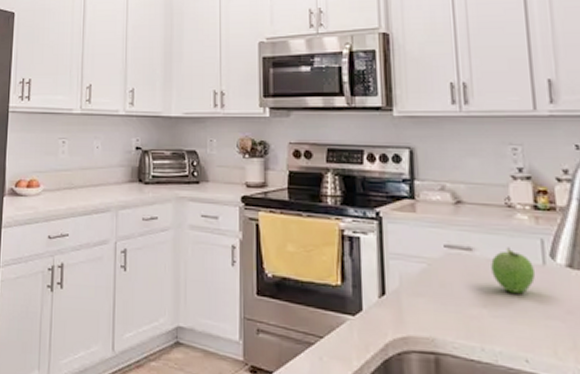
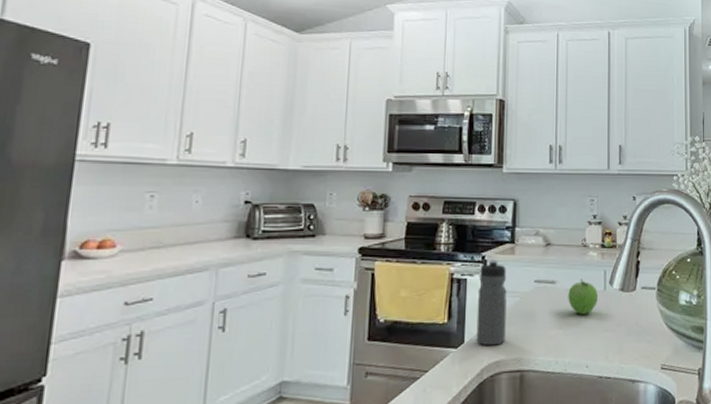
water bottle: none [374,216,413,319] -> present [476,259,507,346]

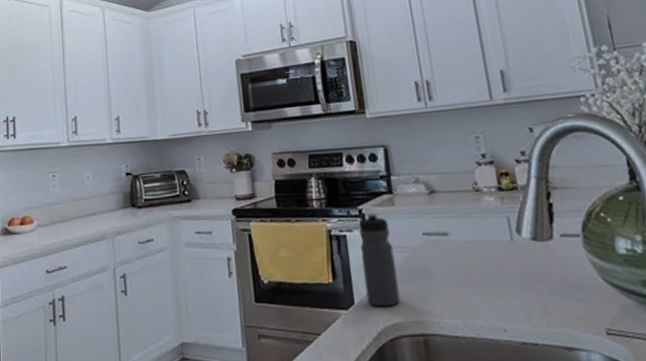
fruit: present [568,278,599,315] -> none [465,228,506,270]

